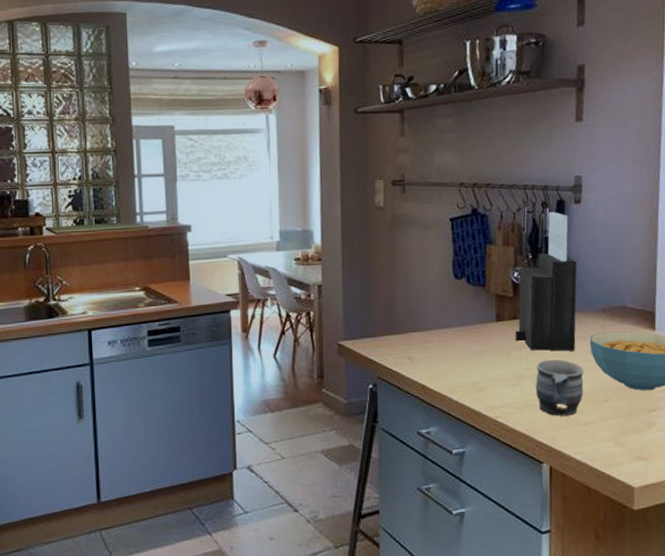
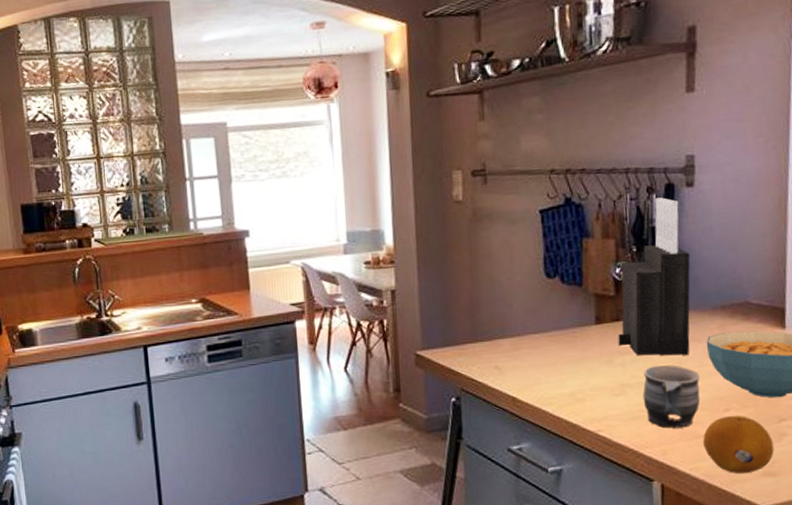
fruit: none [586,406,645,457] -> present [703,416,774,473]

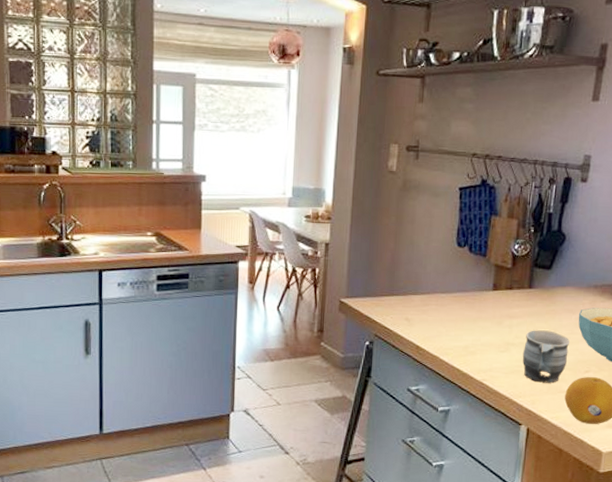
knife block: present [618,197,691,356] -> none [509,188,576,324]

